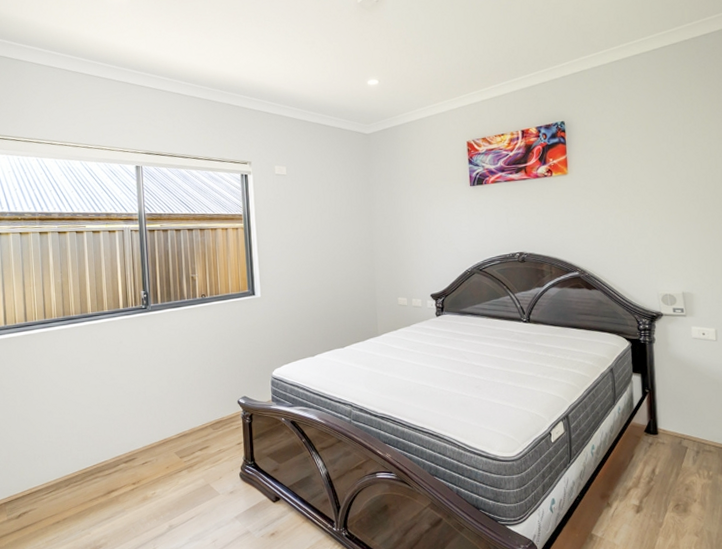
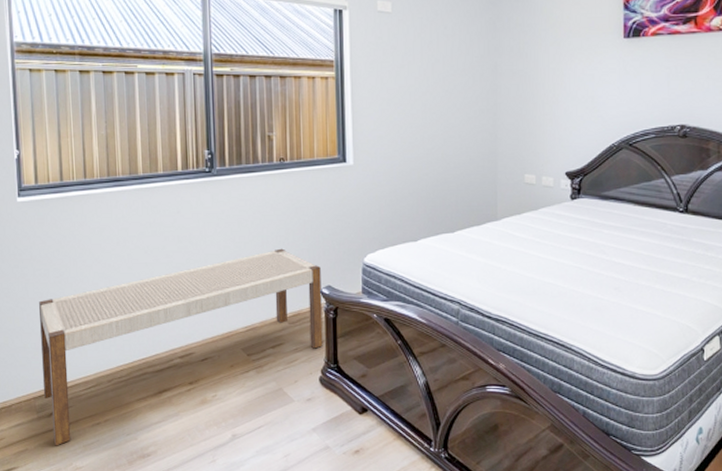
bench: none [8,367,242,543] -> present [39,248,323,446]

